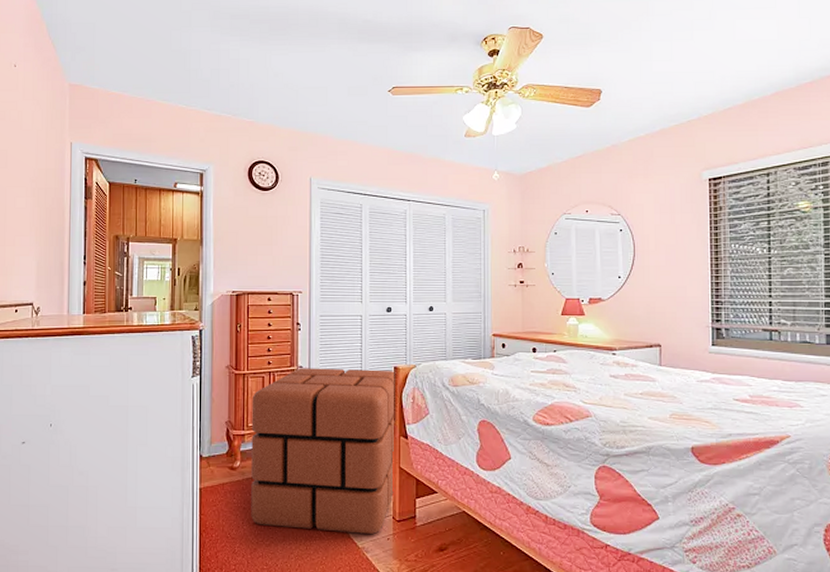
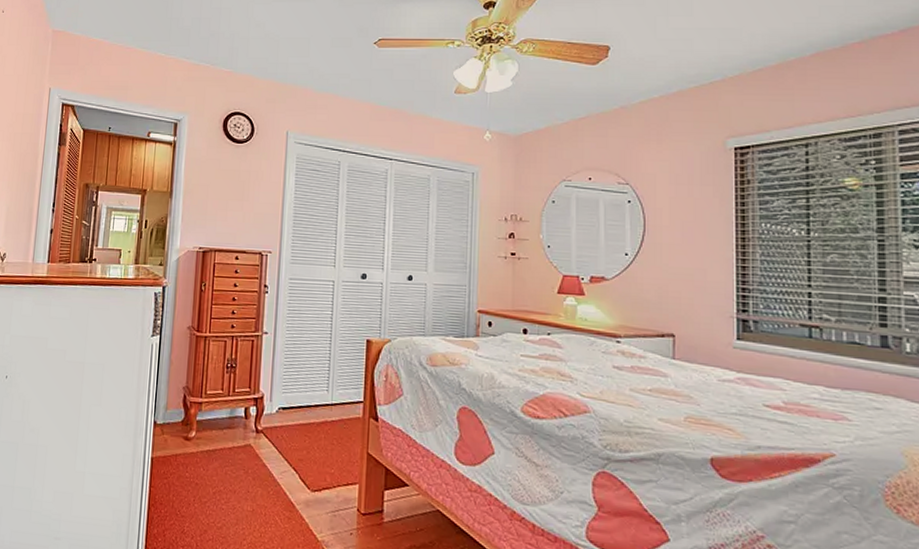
pouf: present [251,368,396,535] -> none [203,334,369,528]

